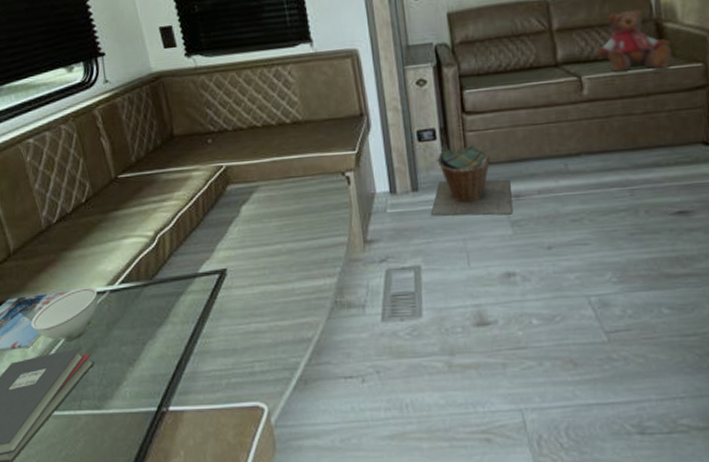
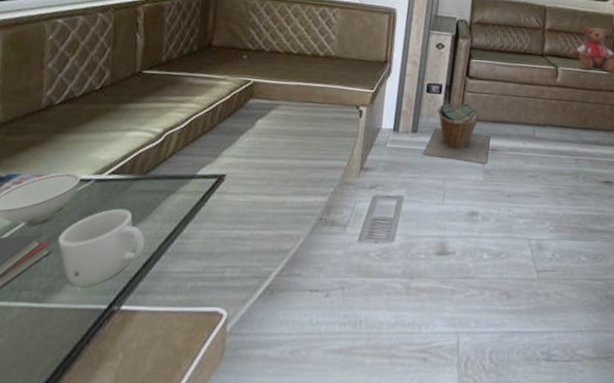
mug: none [95,315,173,394] -> present [57,208,146,288]

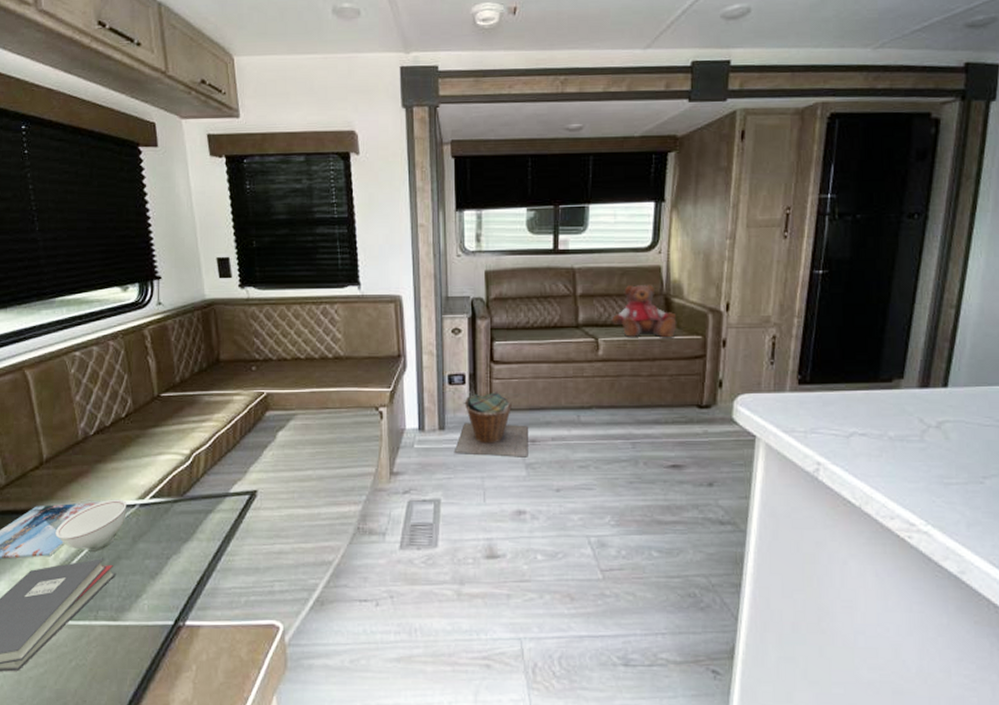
mug: present [57,208,146,288] -> none [118,530,196,606]

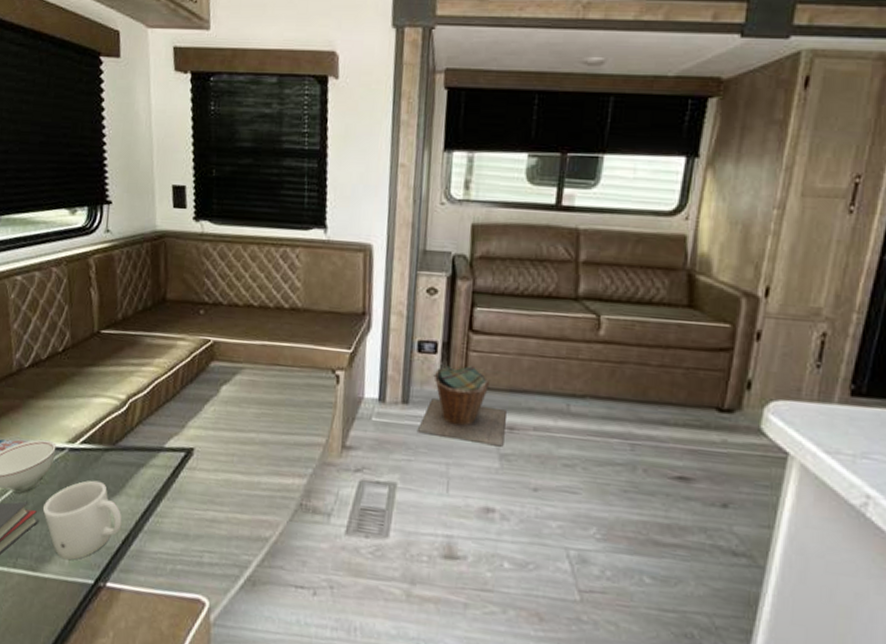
mug: none [118,530,196,606] -> present [42,480,122,560]
teddy bear: present [612,284,677,338] -> none [619,253,701,323]

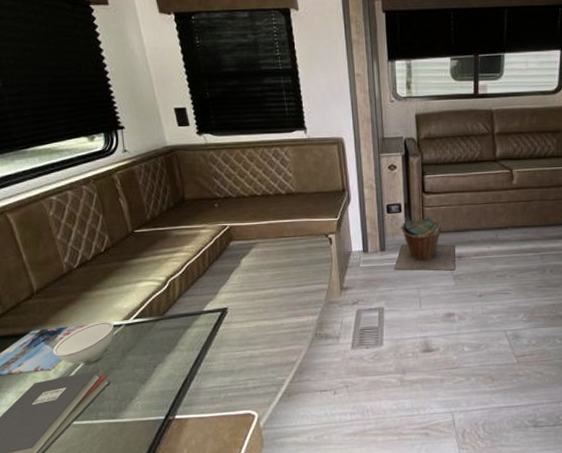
mug: present [42,480,122,560] -> none [111,344,180,406]

